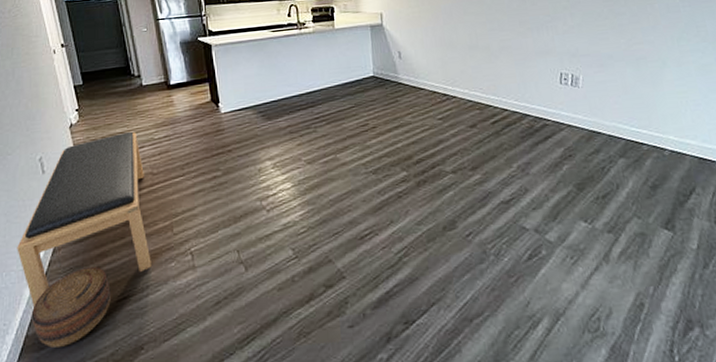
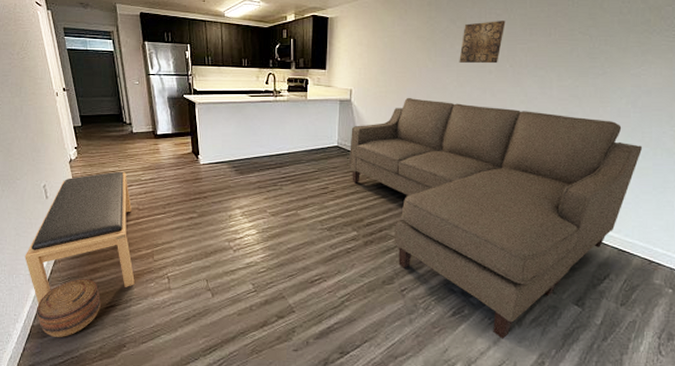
sofa: none [386,15,701,281] -> present [348,98,642,339]

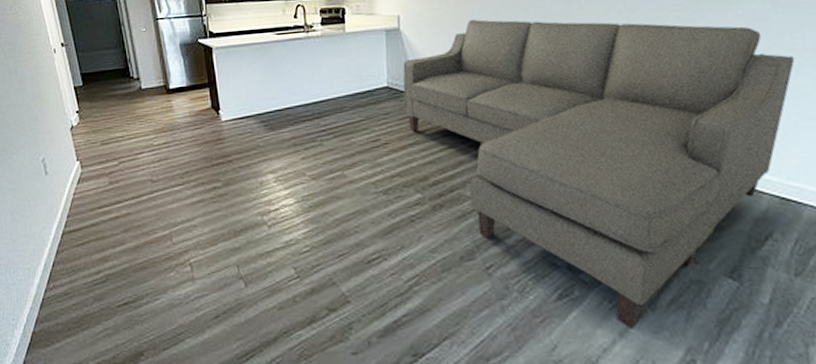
bench: present [25,171,135,304] -> none [23,136,151,305]
basket: present [37,279,101,337] -> none [38,271,112,345]

